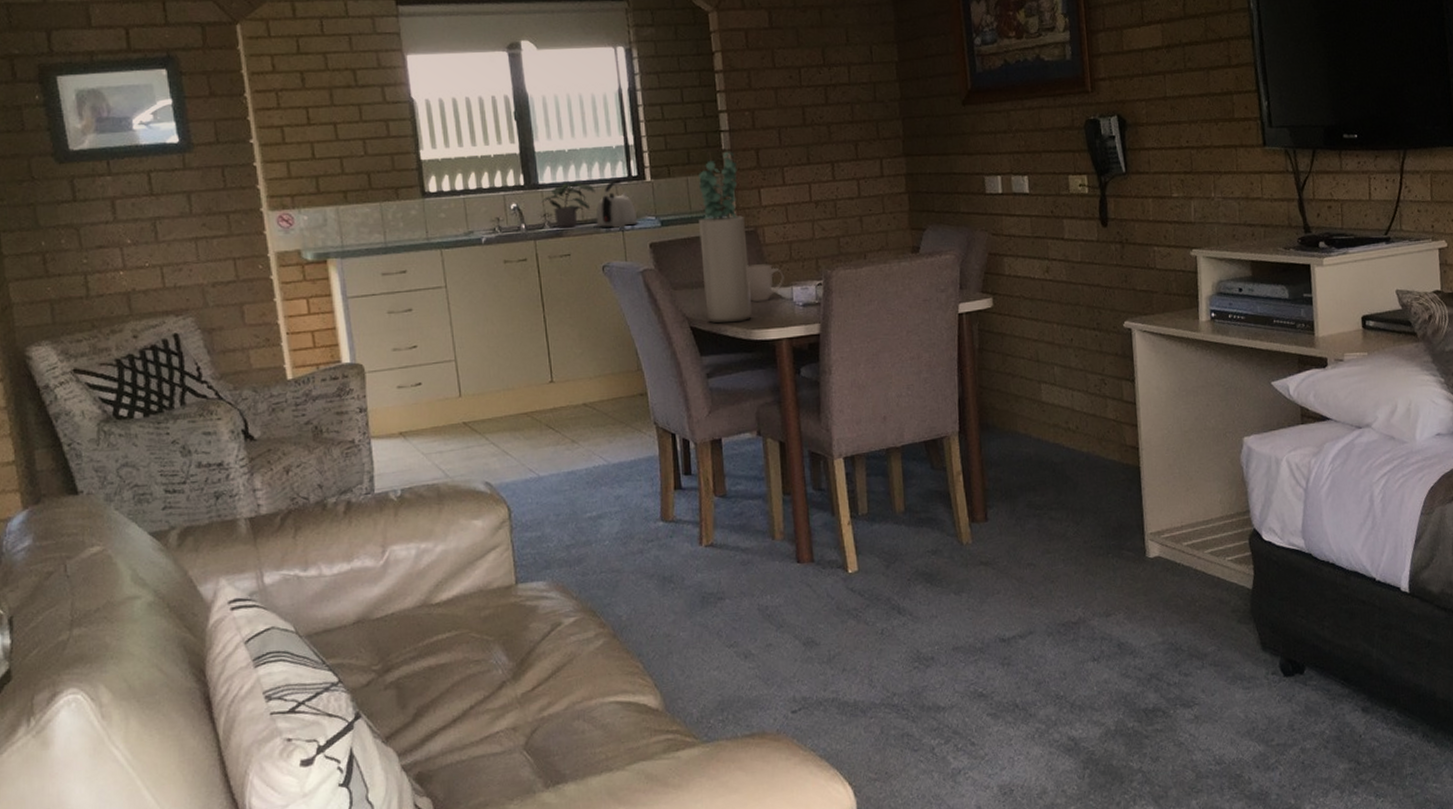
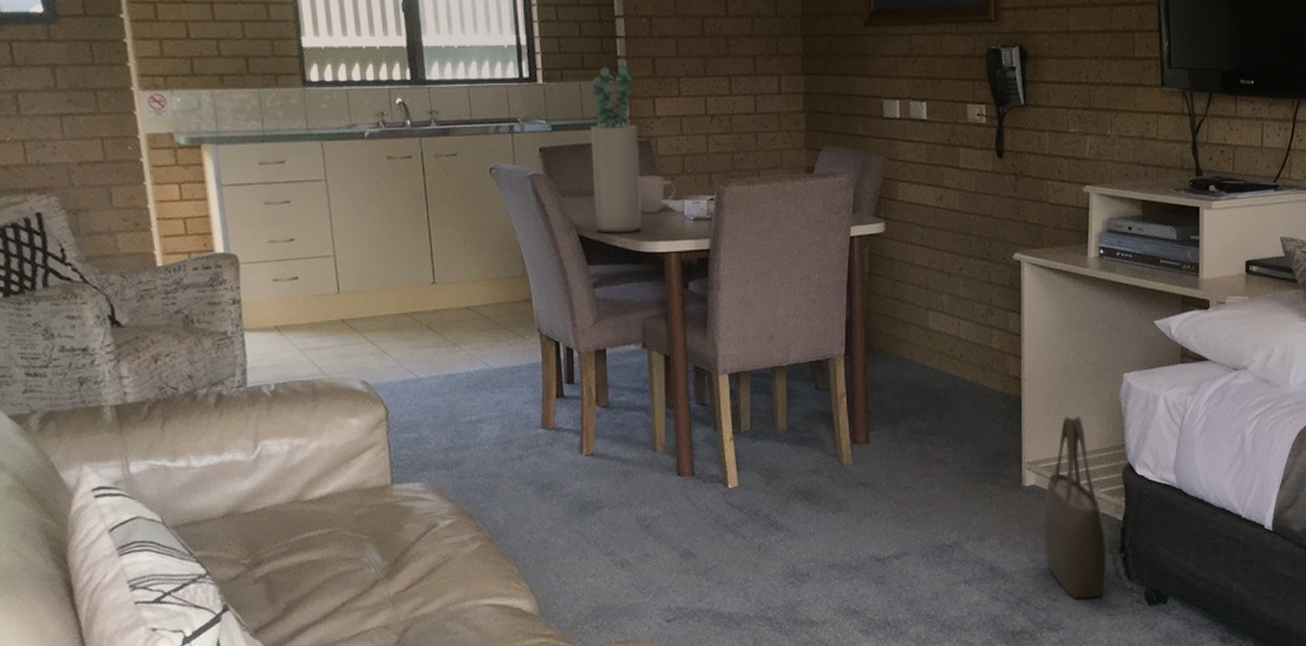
potted plant: present [541,183,596,228] -> none [428,80,485,127]
kettle: present [595,179,638,228] -> none [484,79,528,130]
shopping bag: none [1169,483,1239,673] -> present [1042,416,1107,600]

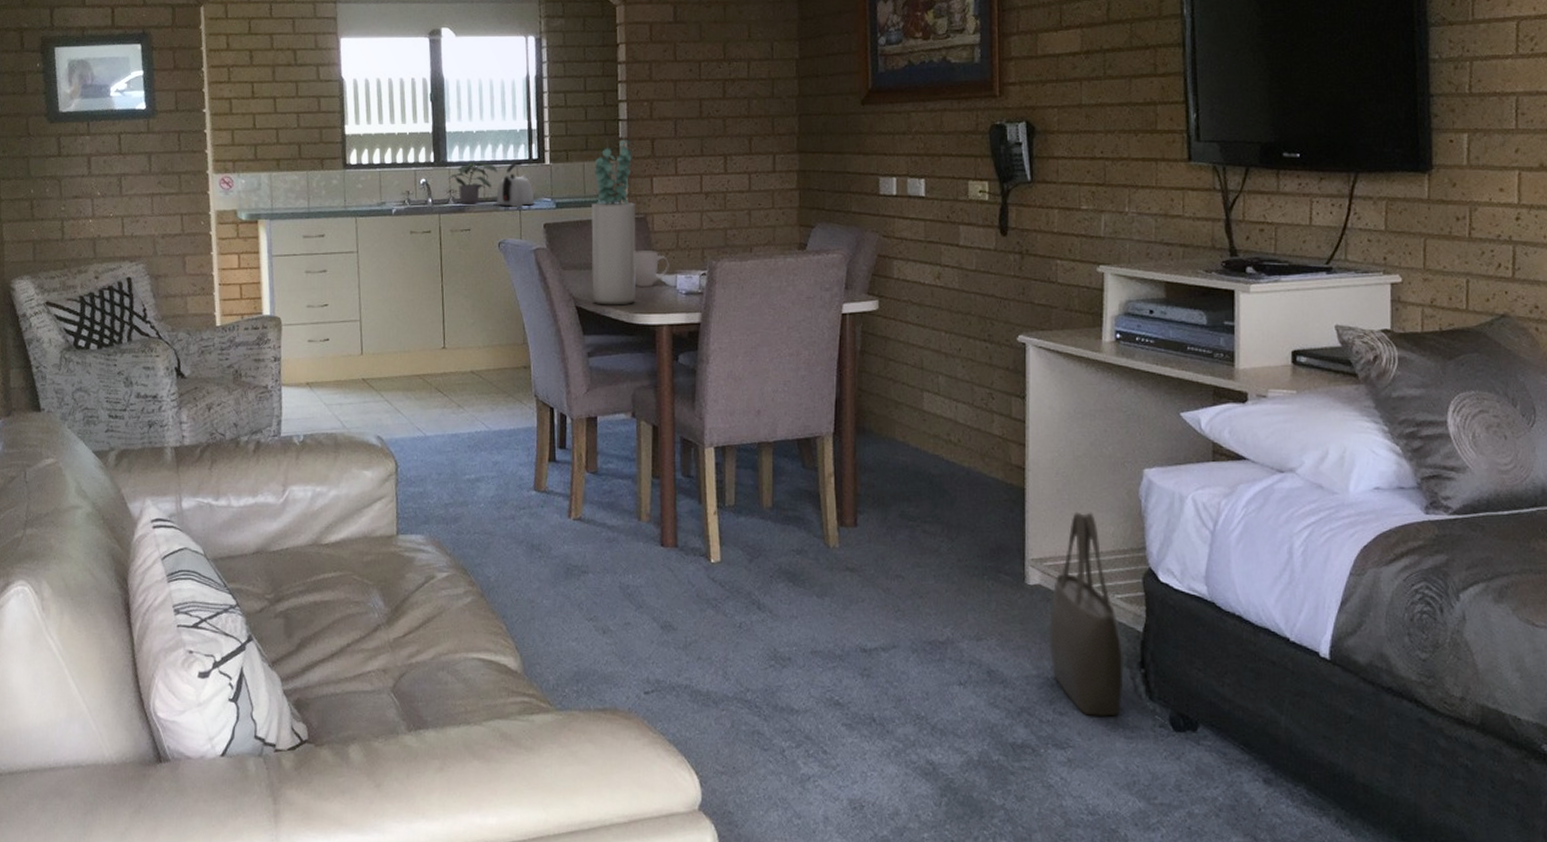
potted plant: none [428,80,485,127] -> present [448,162,498,204]
kettle: none [484,79,528,130] -> present [496,161,535,207]

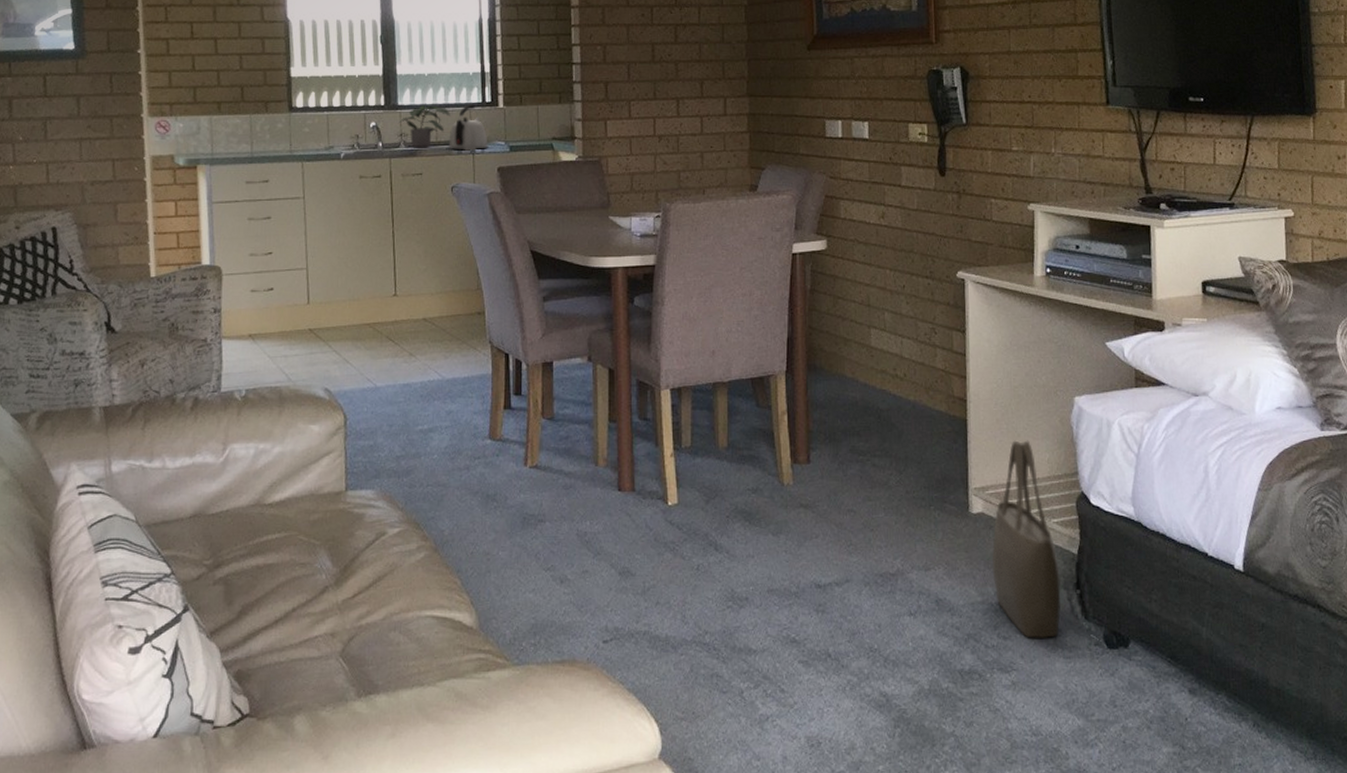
vase: present [590,131,636,305] -> none [545,74,591,249]
mug: present [634,251,669,288] -> none [589,194,624,231]

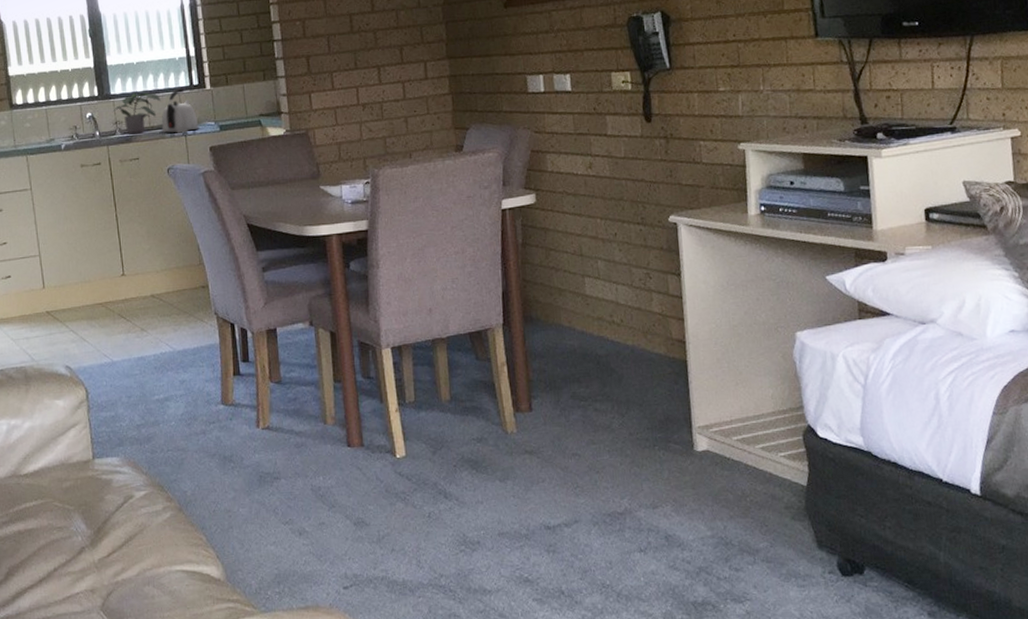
shopping bag: present [991,440,1061,639] -> none [718,377,793,570]

